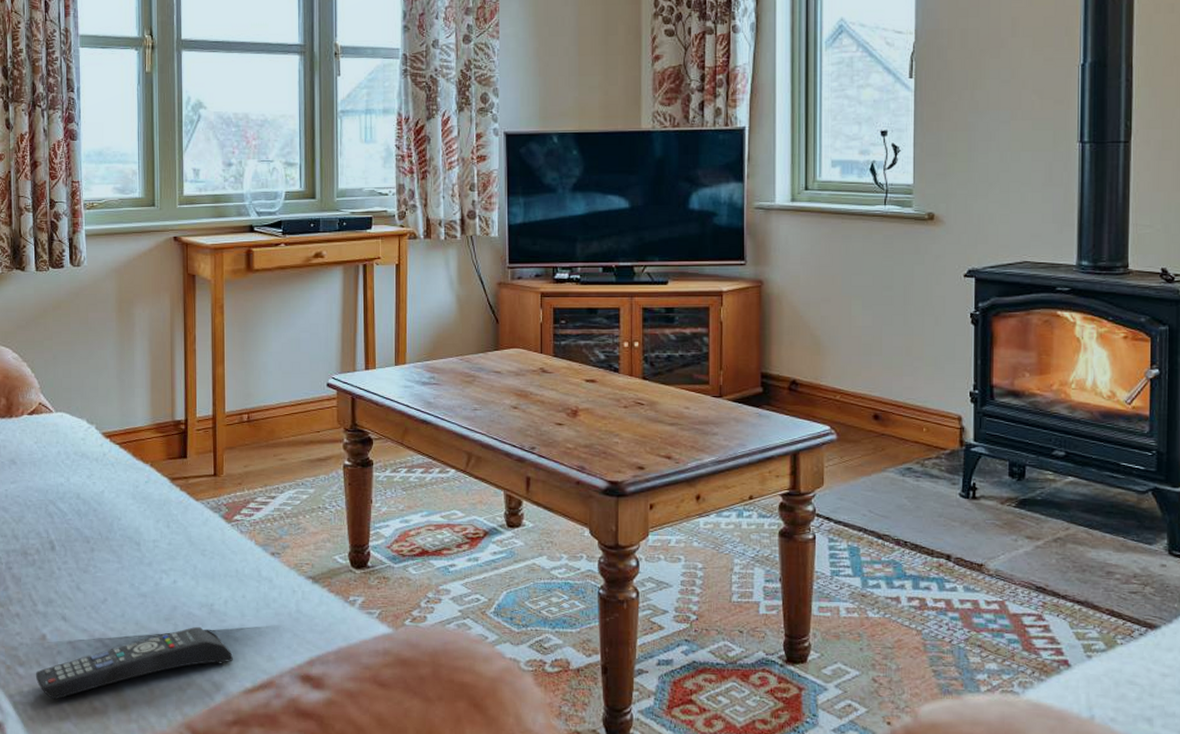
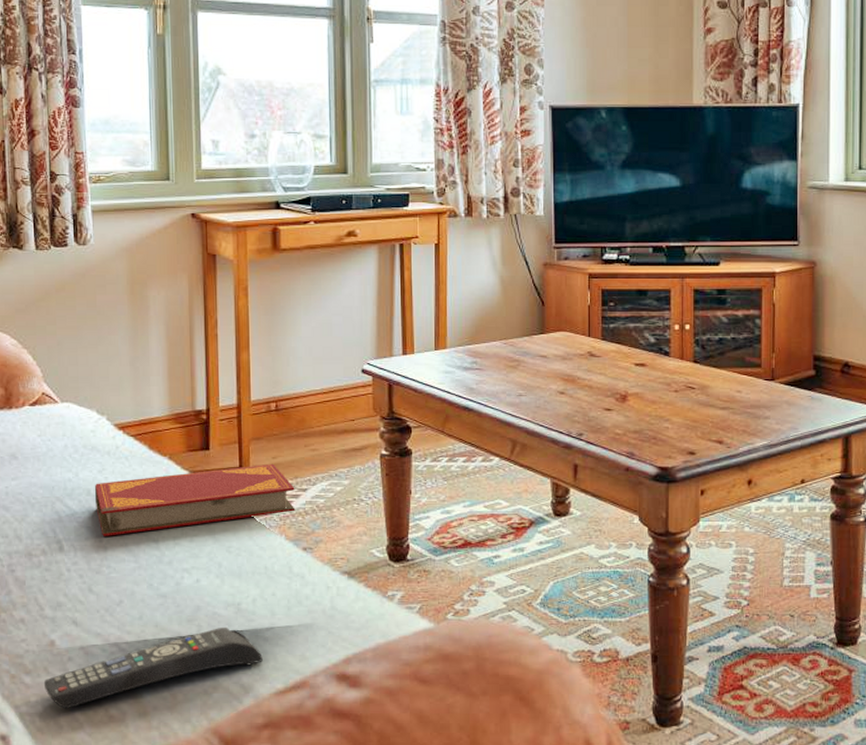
hardback book: none [83,472,265,538] -> present [94,463,296,536]

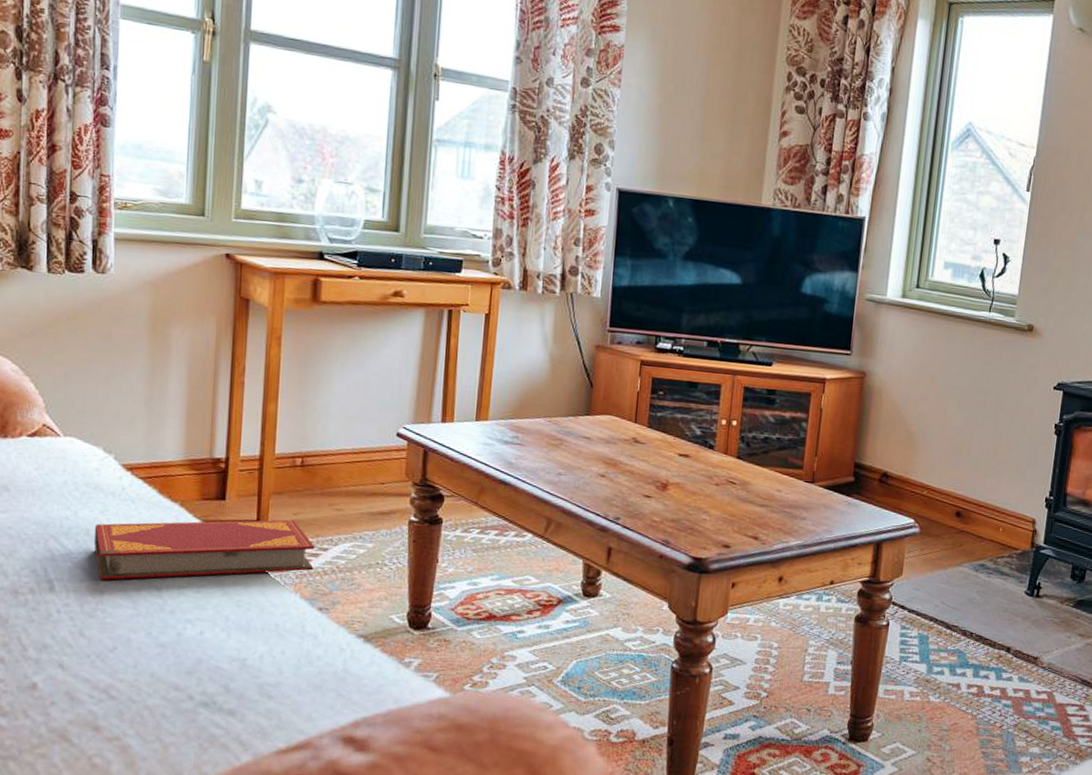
remote control: present [44,628,263,709] -> none [22,682,266,755]

